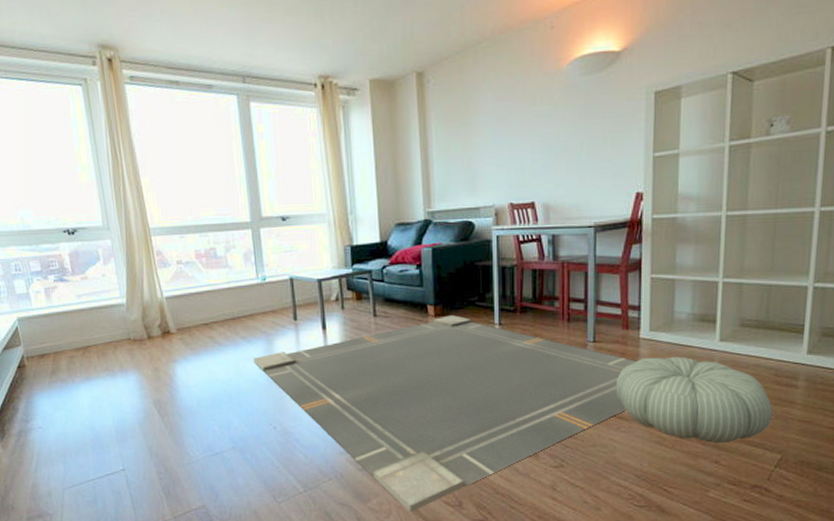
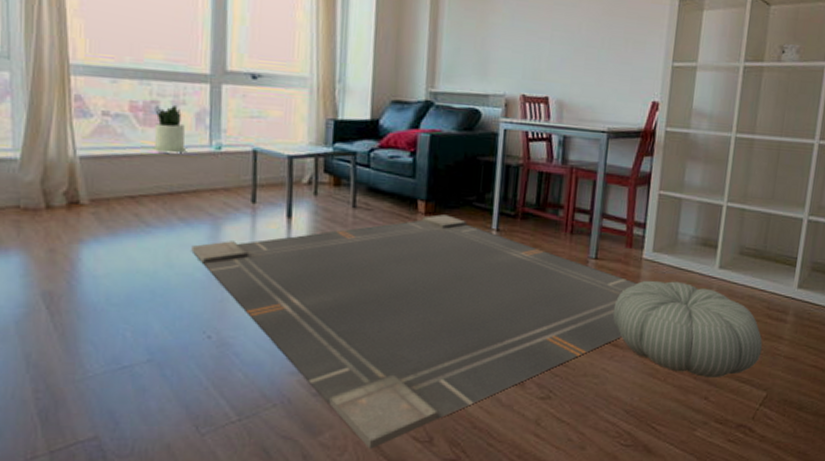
planter: none [213,250,241,288] -> present [151,106,187,153]

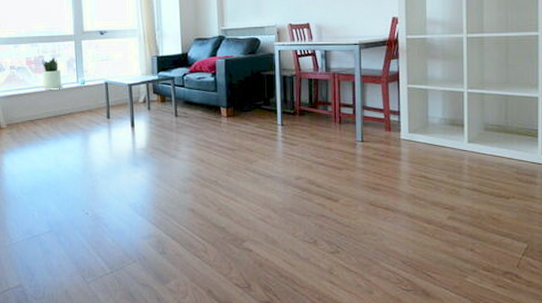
area rug: present [191,214,638,449] -> none [71,116,399,293]
pouf: present [612,280,763,378] -> none [382,155,517,233]

